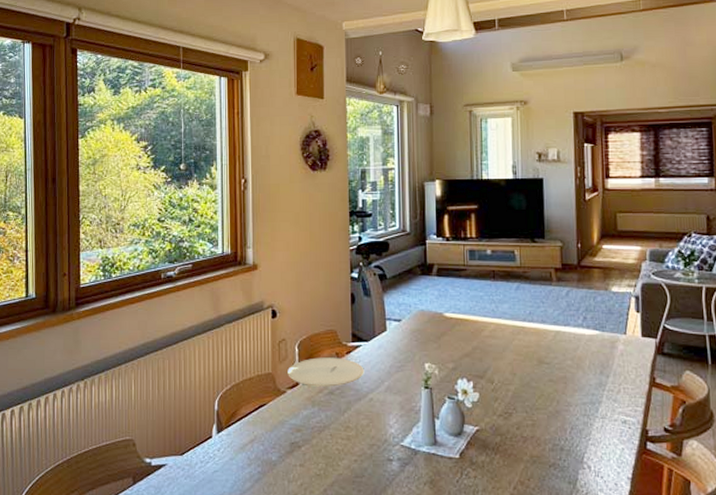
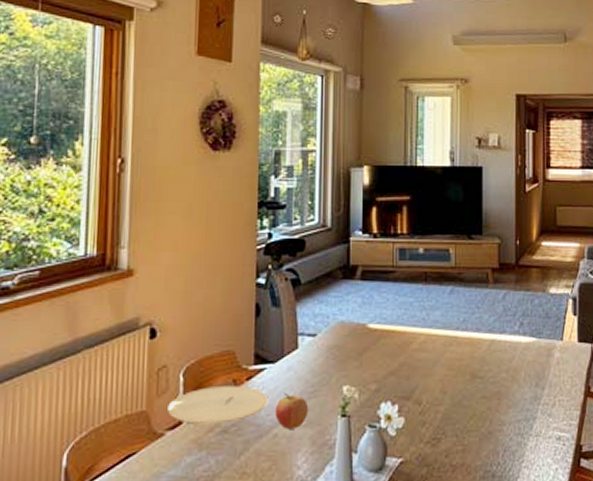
fruit: none [370,366,397,395] -> present [274,392,309,429]

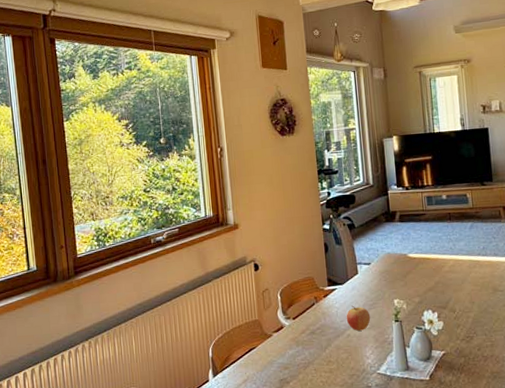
plate: present [168,385,268,425] -> none [272,301,341,329]

